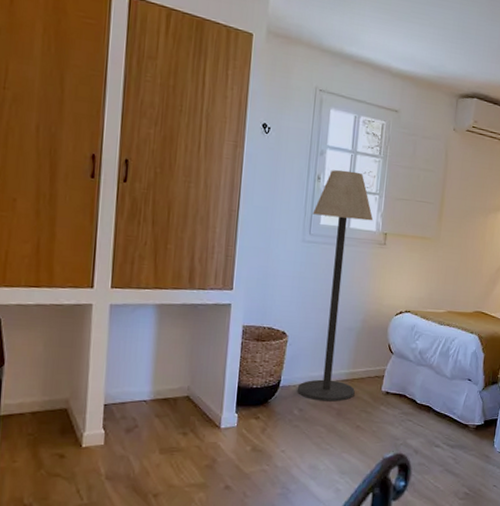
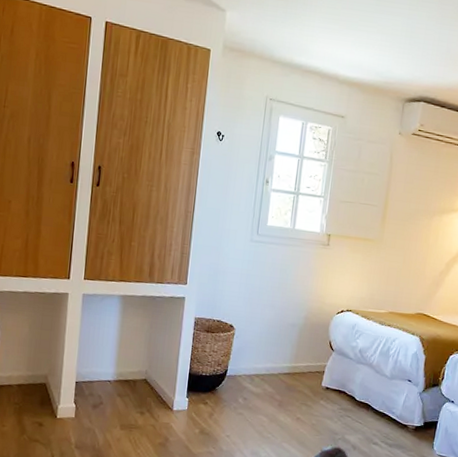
floor lamp: present [297,170,374,402] -> none [242,174,318,393]

